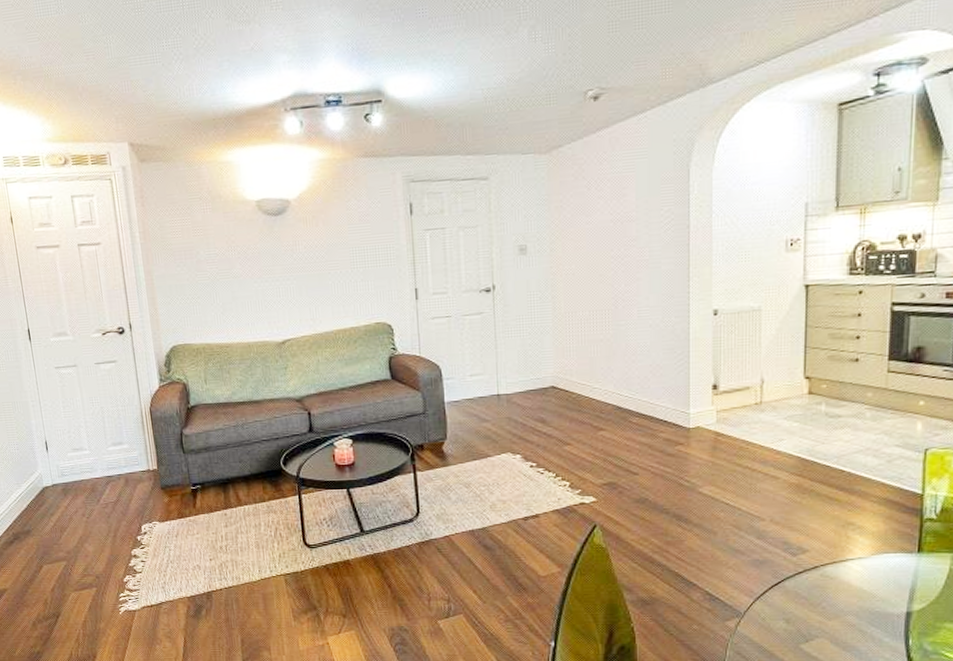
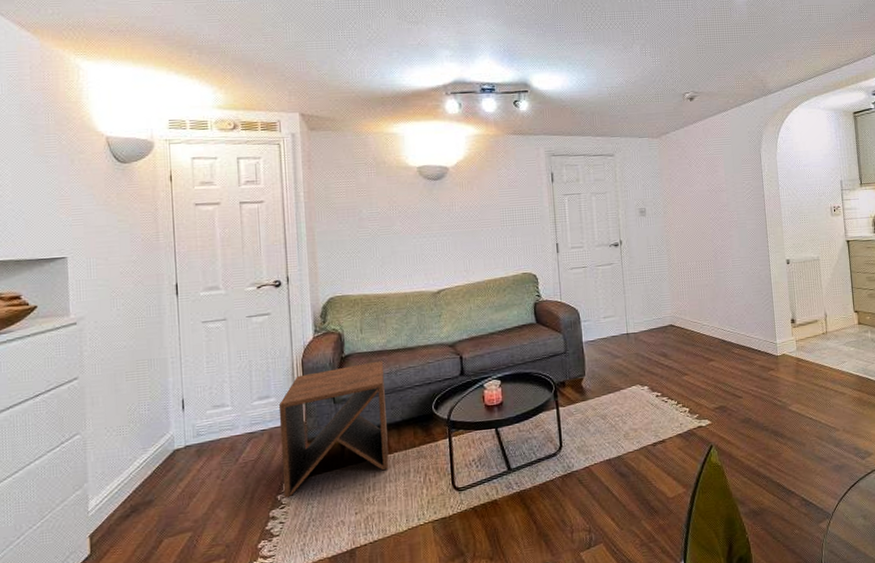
side table: none [131,413,240,539] -> present [278,360,389,498]

